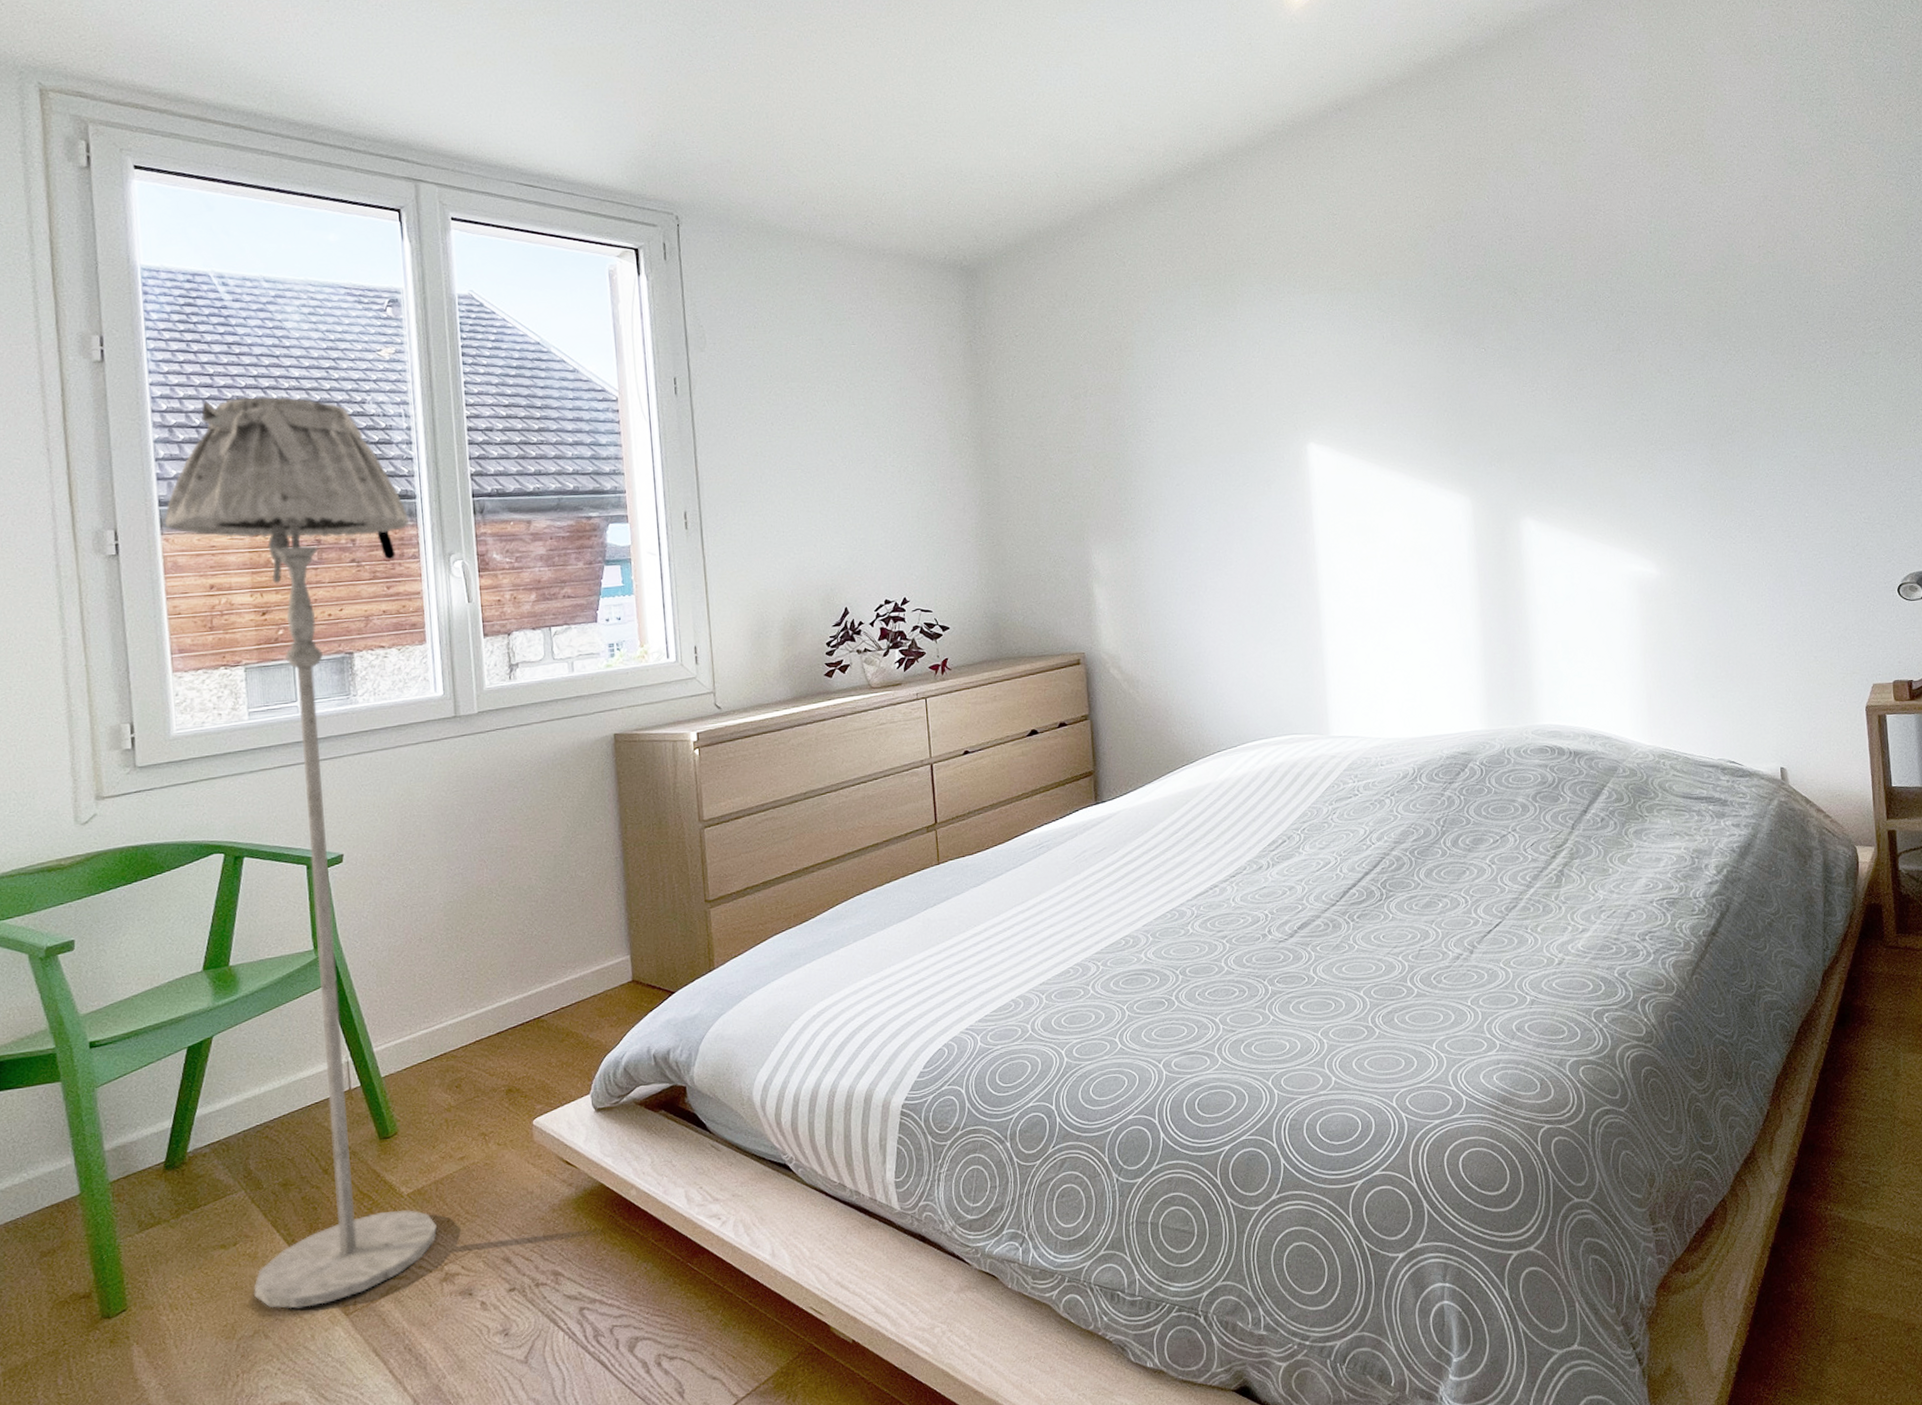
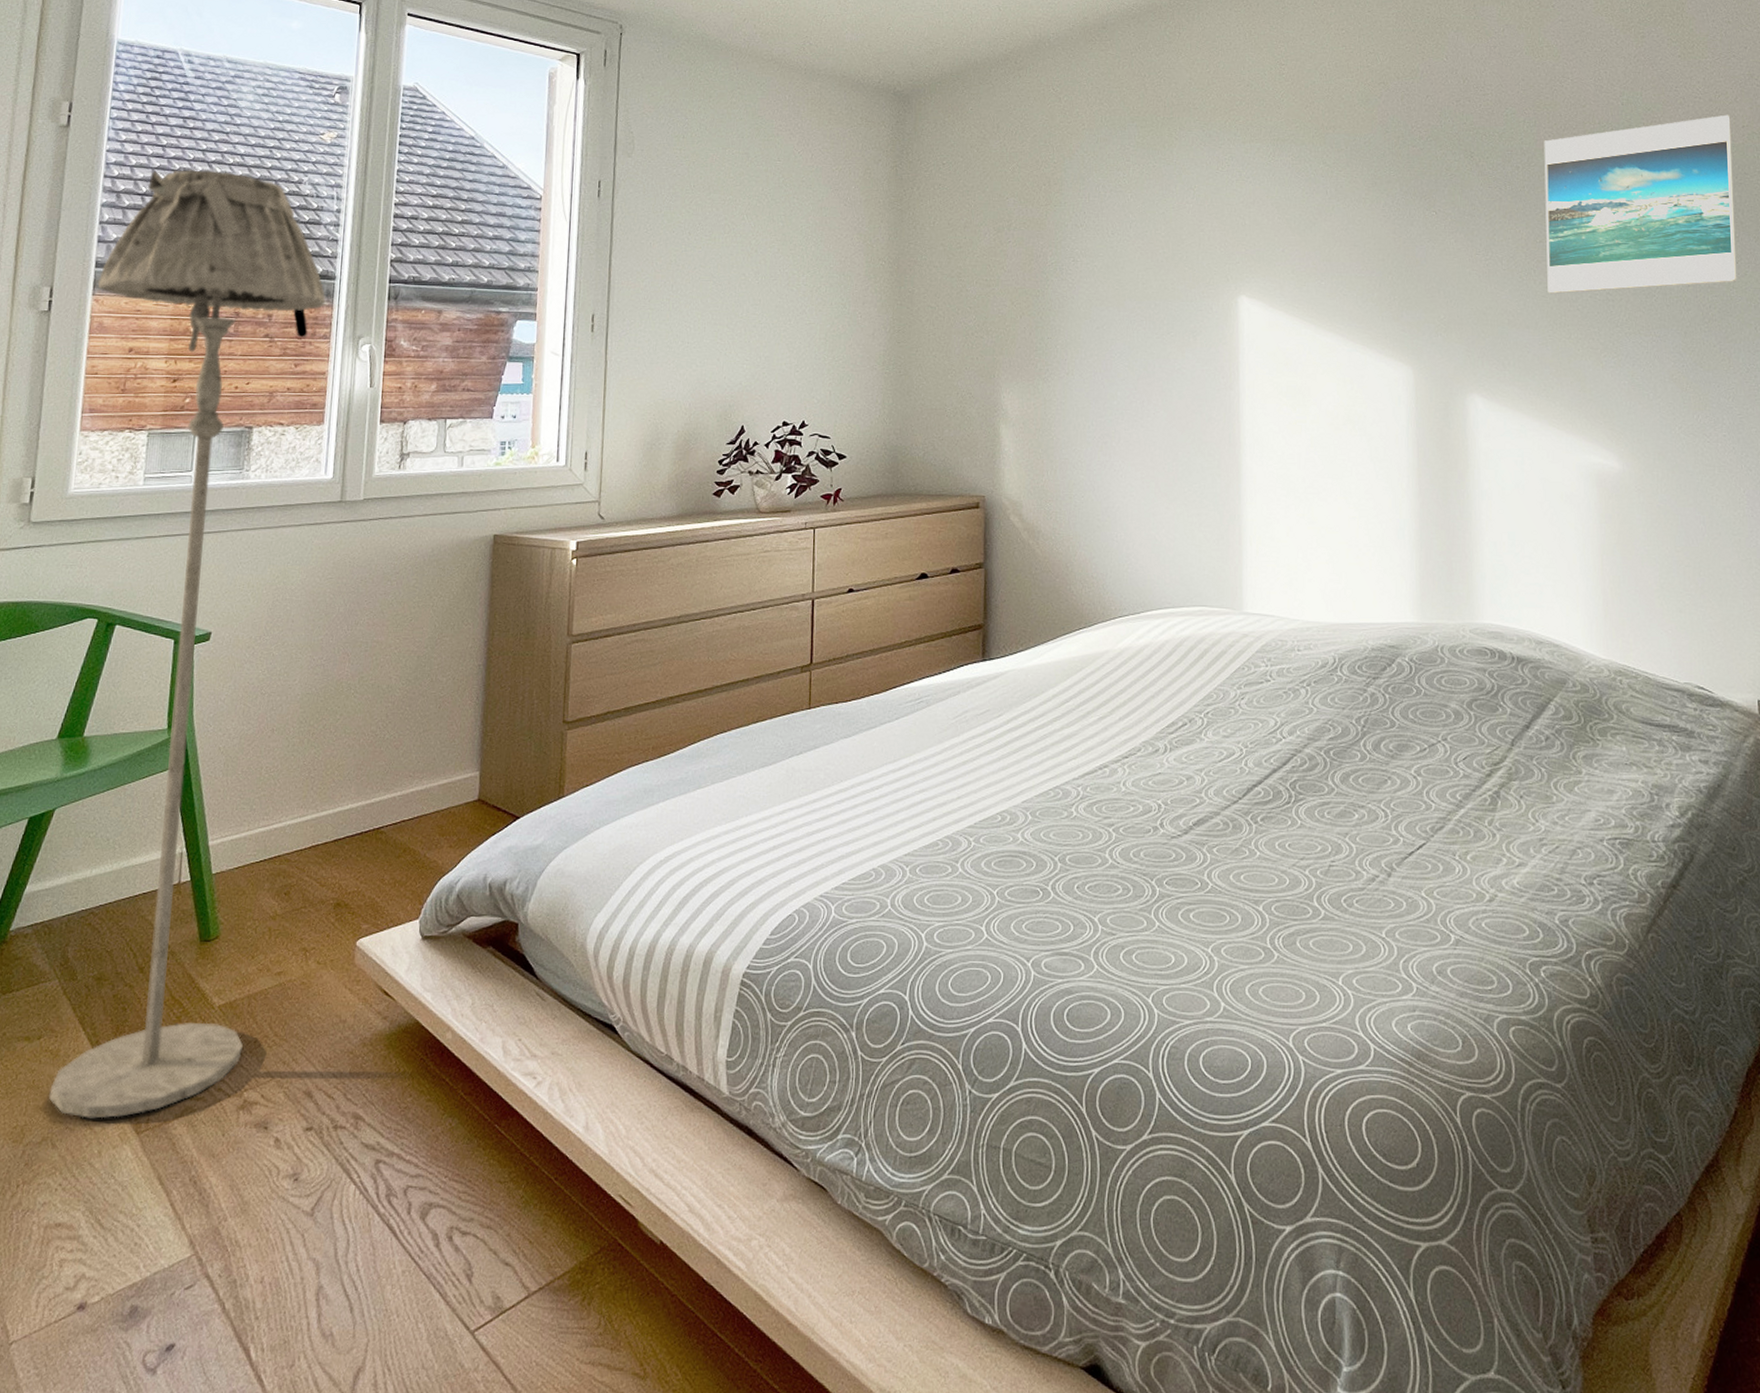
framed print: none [1580,236,1757,418] -> present [1544,114,1737,294]

